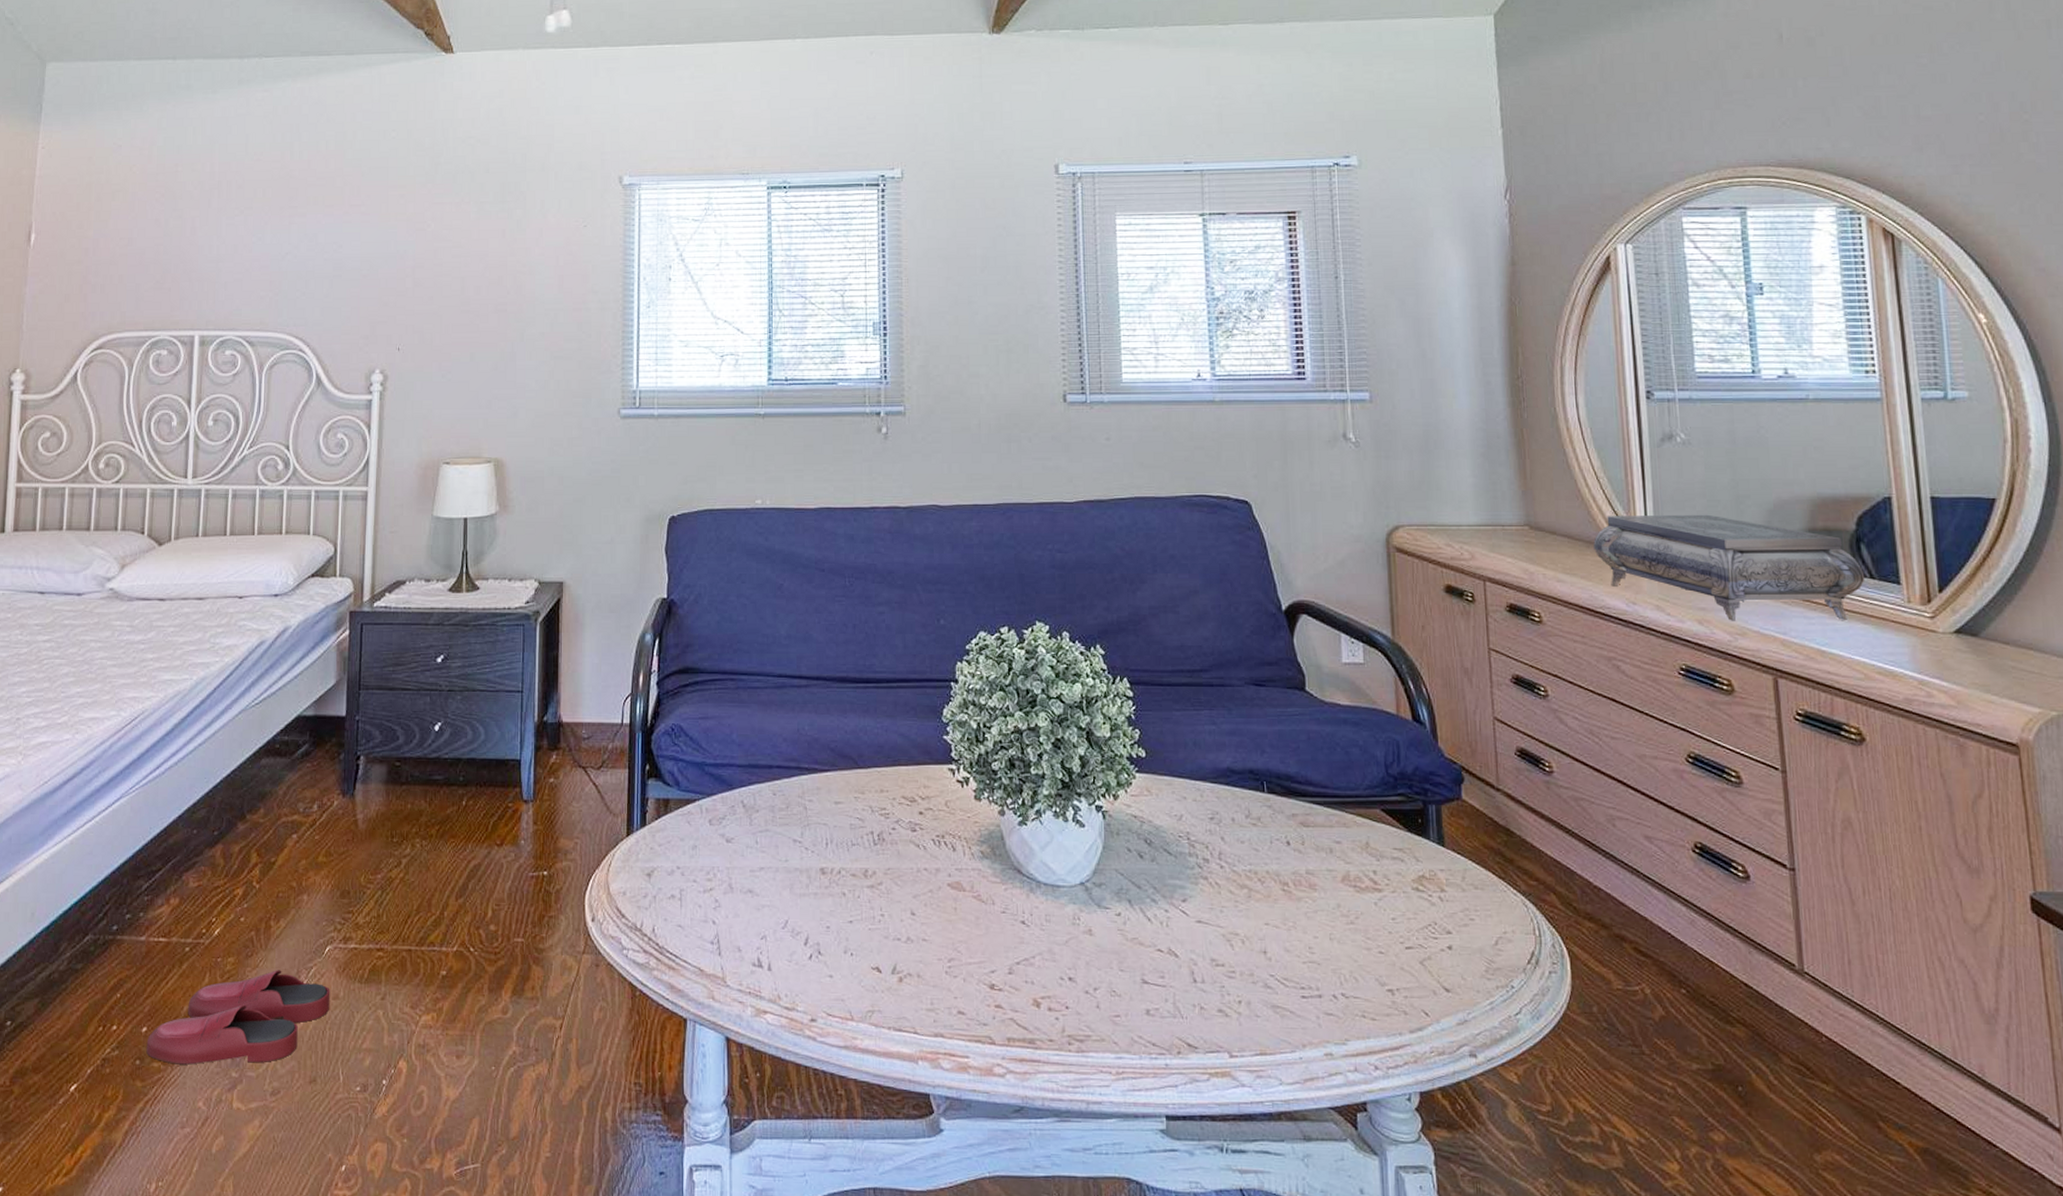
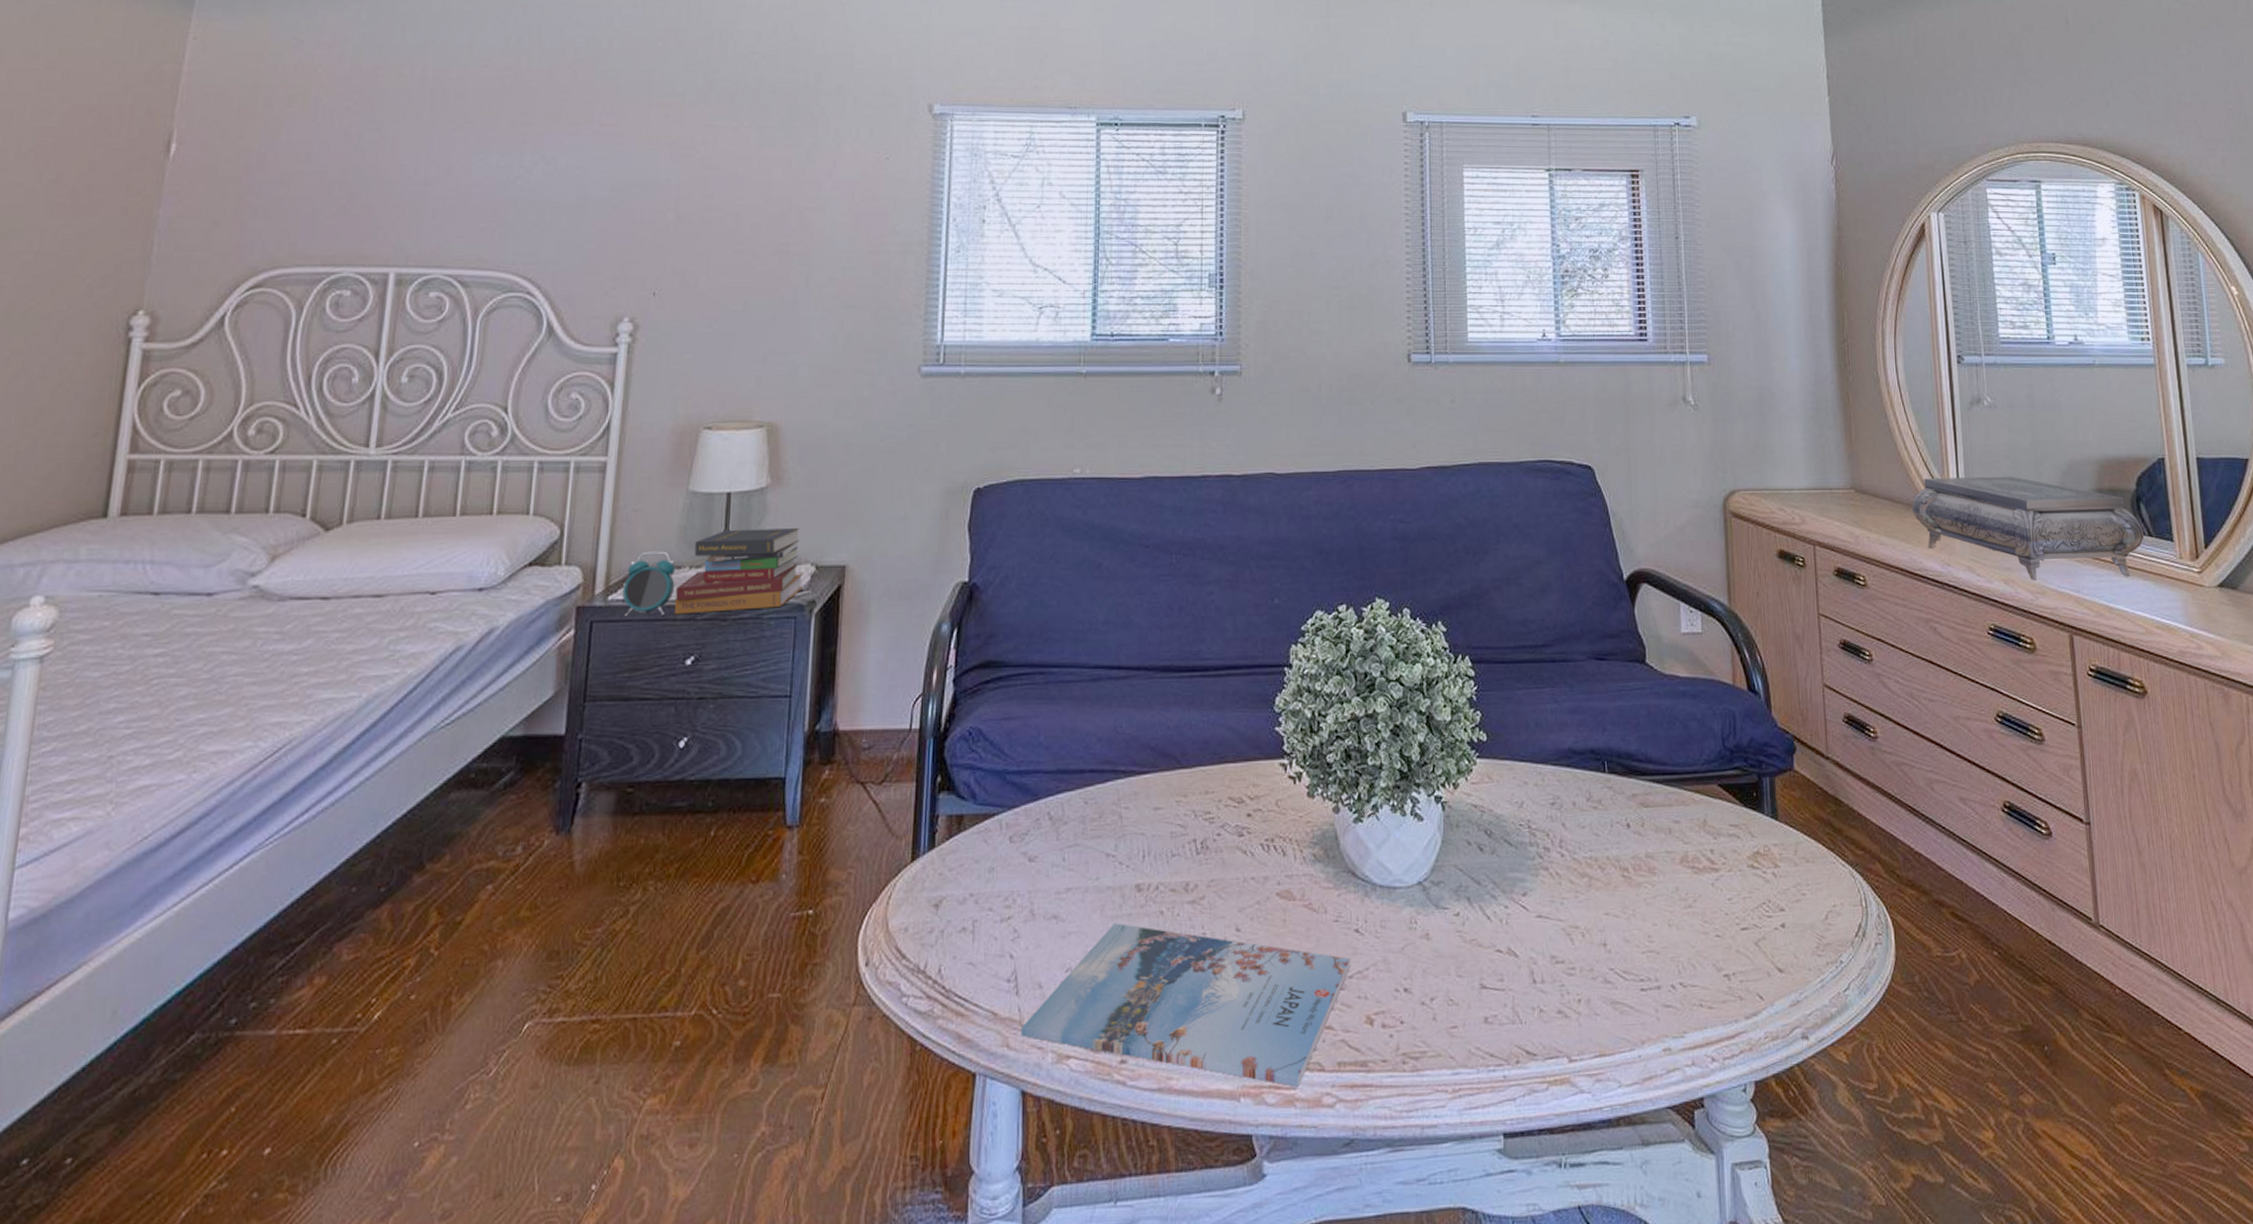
slippers: present [146,970,330,1065] -> none [268,1057,528,1193]
alarm clock: none [385,566,426,621] -> present [622,551,676,617]
books: none [426,549,528,620] -> present [674,528,803,615]
magazine: none [724,900,1018,1056] -> present [1021,923,1351,1087]

